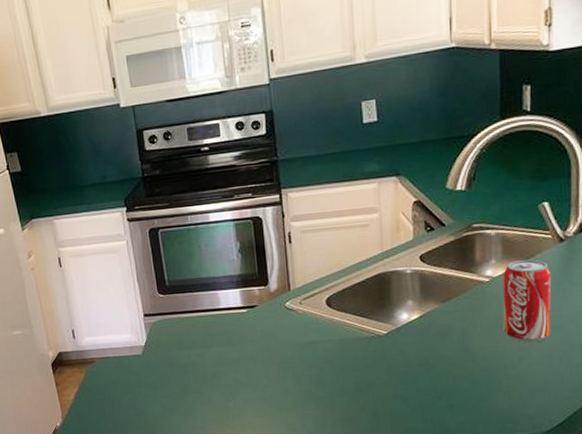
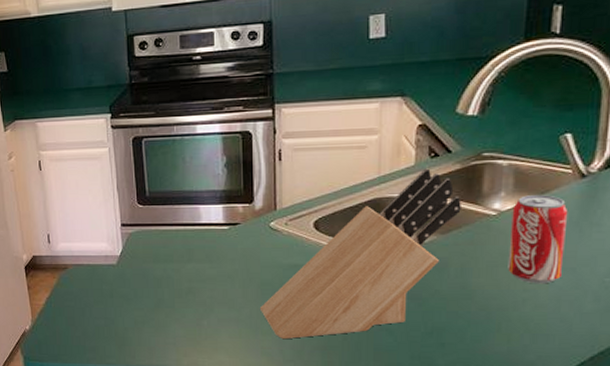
knife block: none [281,242,458,415] -> present [259,168,461,340]

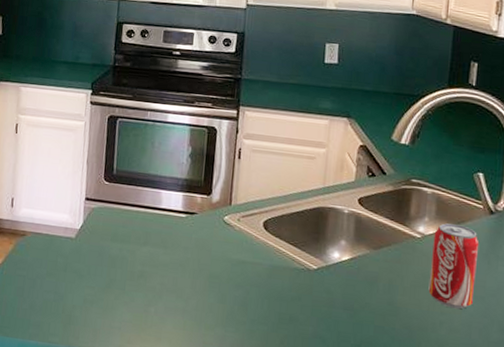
knife block: present [259,168,461,340] -> none [205,185,392,337]

